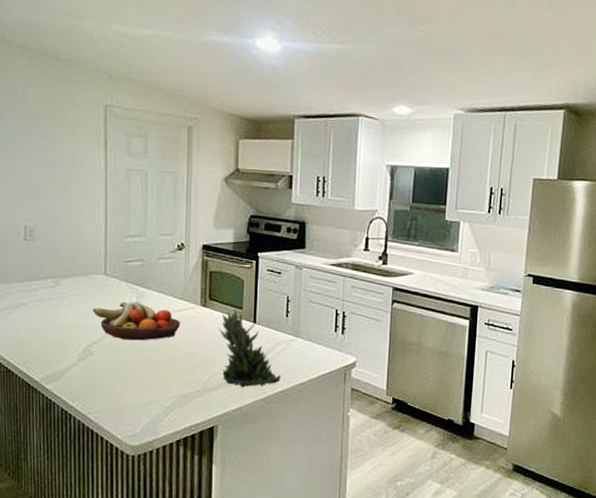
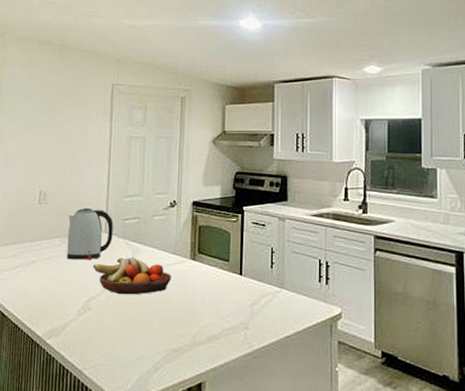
kettle: none [62,247,114,304] -> present [67,208,113,260]
succulent plant: present [217,309,281,388] -> none [205,262,267,342]

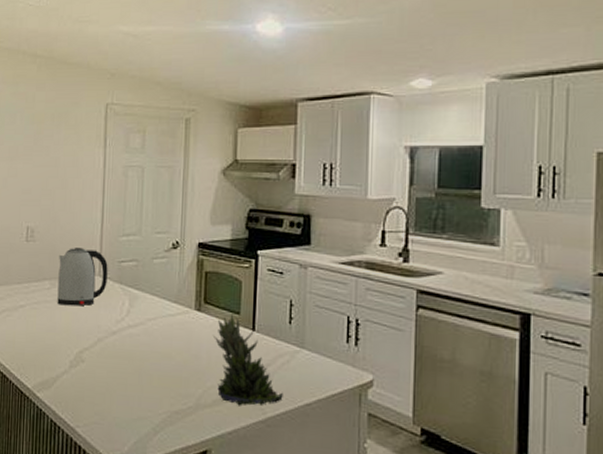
fruit bowl: present [92,257,171,295] -> none [85,305,173,348]
succulent plant: none [205,262,267,342] -> present [212,314,283,406]

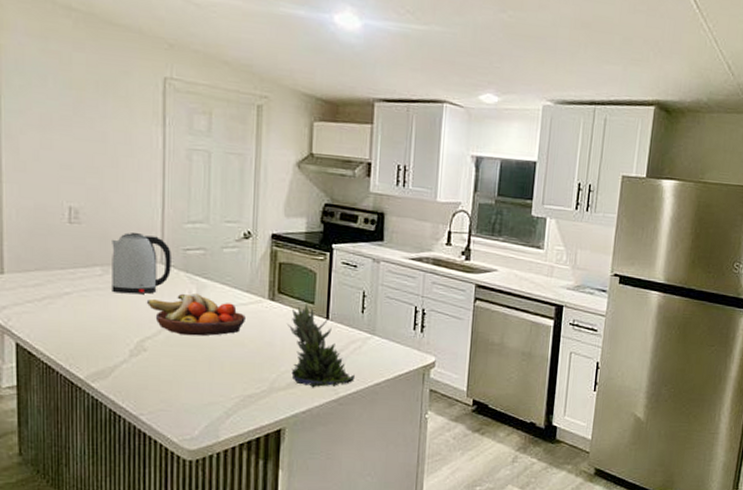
fruit bowl: none [85,305,173,348] -> present [146,294,246,337]

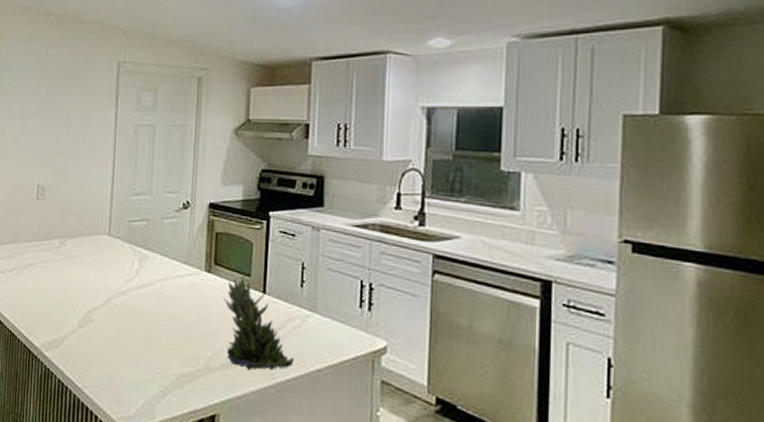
kettle: present [112,232,171,295] -> none [66,206,118,266]
fruit bowl: present [146,294,246,337] -> none [94,265,183,309]

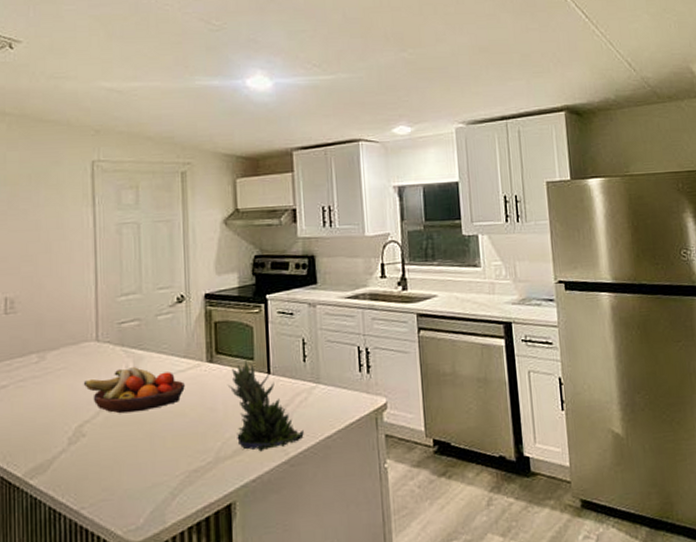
fruit bowl: none [94,265,183,309] -> present [83,367,185,414]

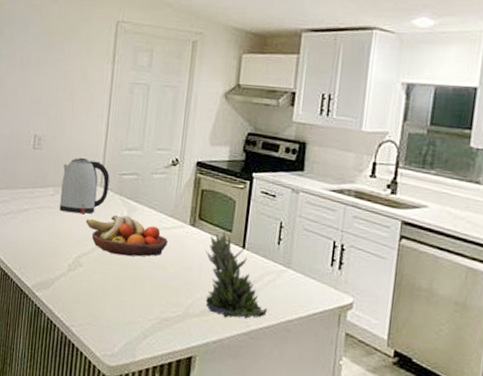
kettle: none [47,314,107,379] -> present [59,158,110,214]

